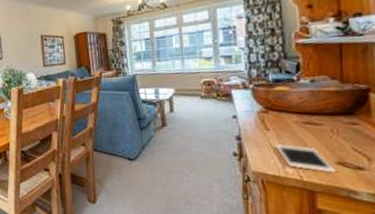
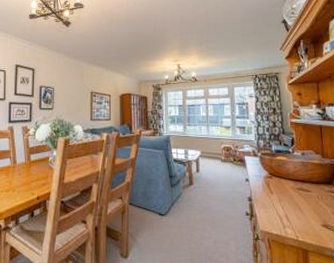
cell phone: present [275,144,336,173] -> none [278,207,322,234]

